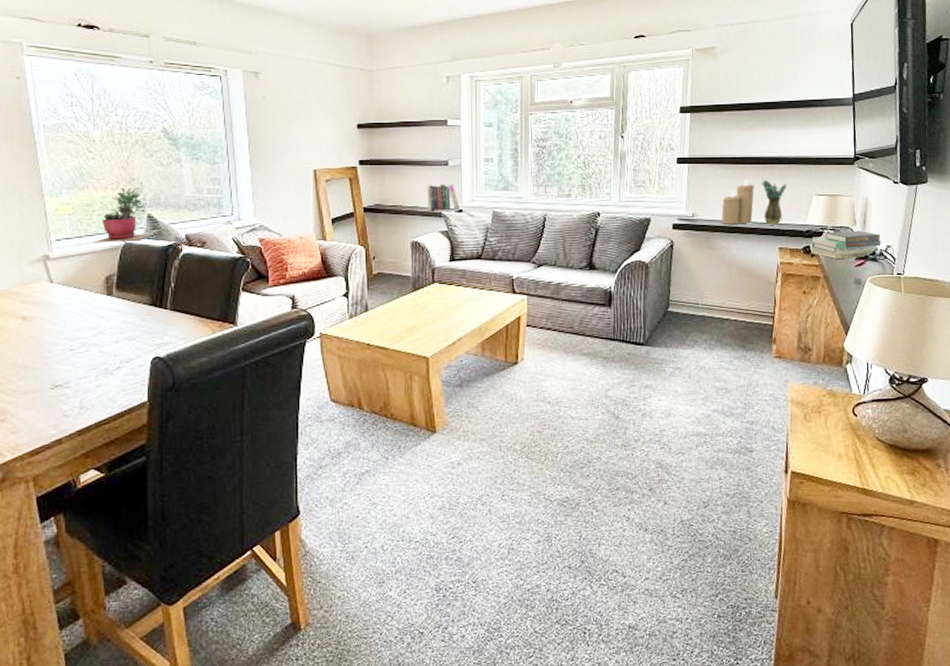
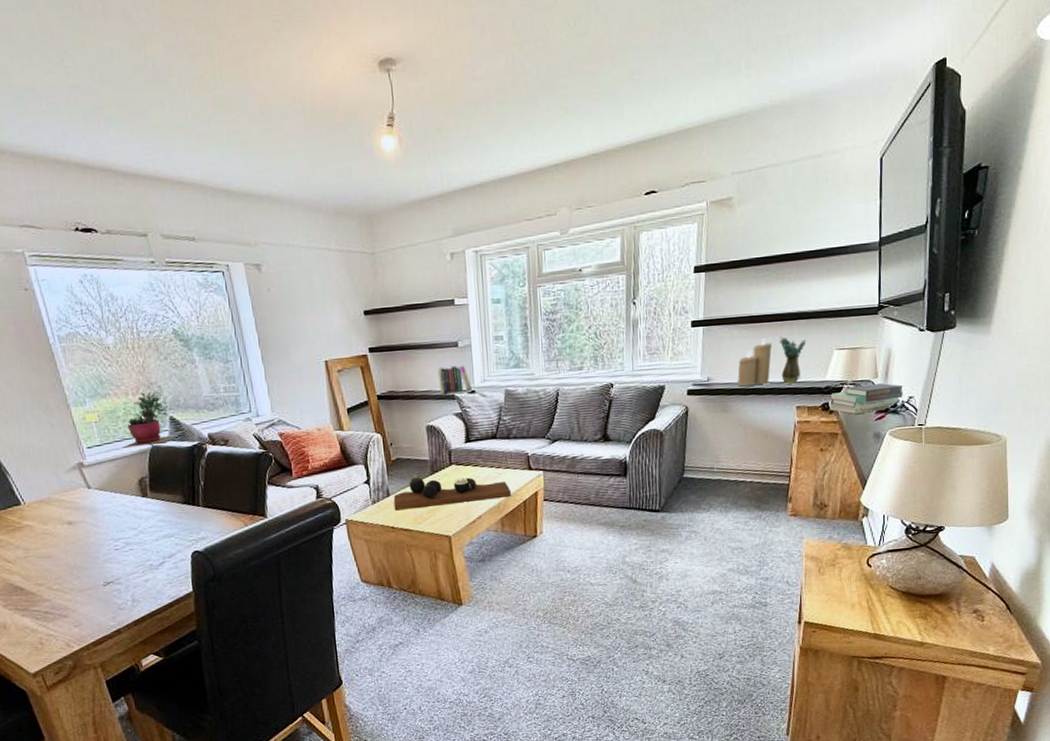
decorative tray: none [372,293,494,327] -> present [393,477,512,511]

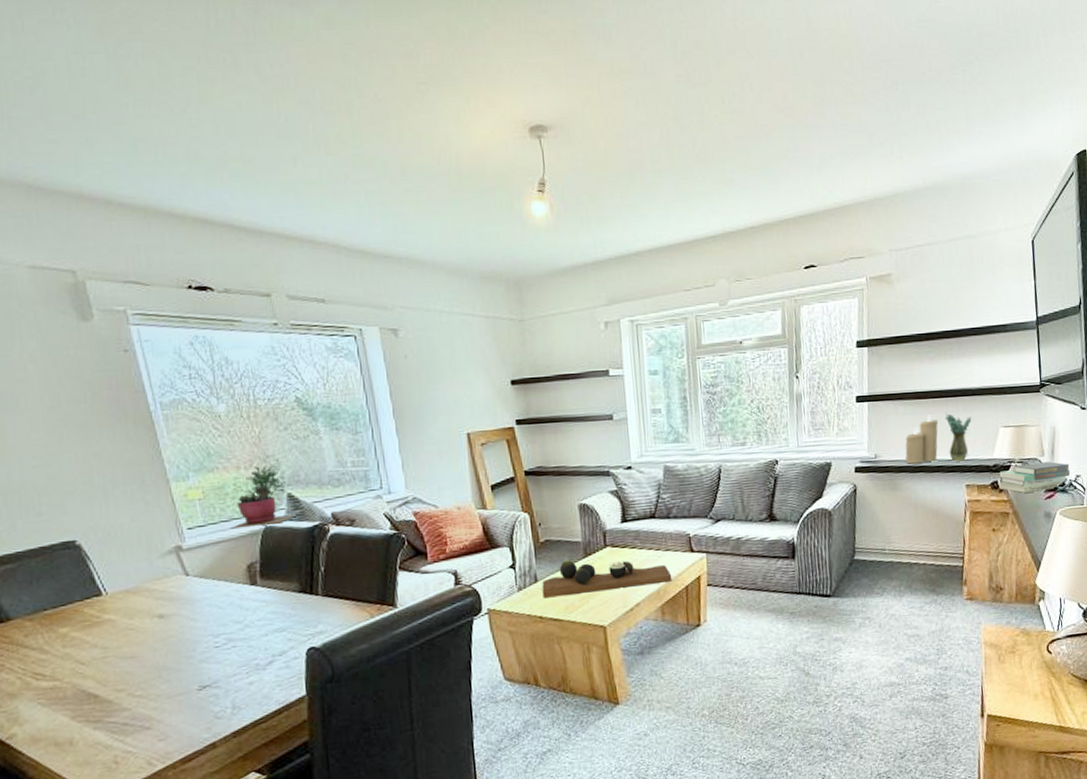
books: present [437,365,473,394] -> none [590,439,629,470]

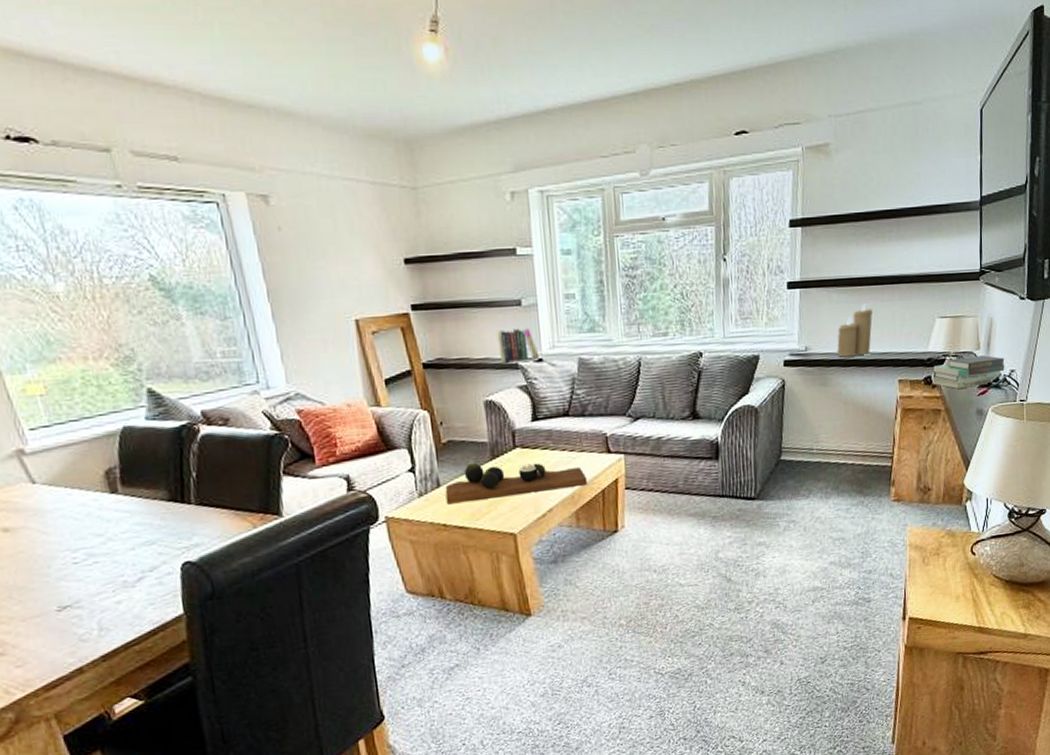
succulent plant: present [229,465,296,529] -> none [80,356,159,430]
books: none [590,439,629,470] -> present [496,328,540,363]
vase: present [945,414,972,462] -> none [880,302,908,355]

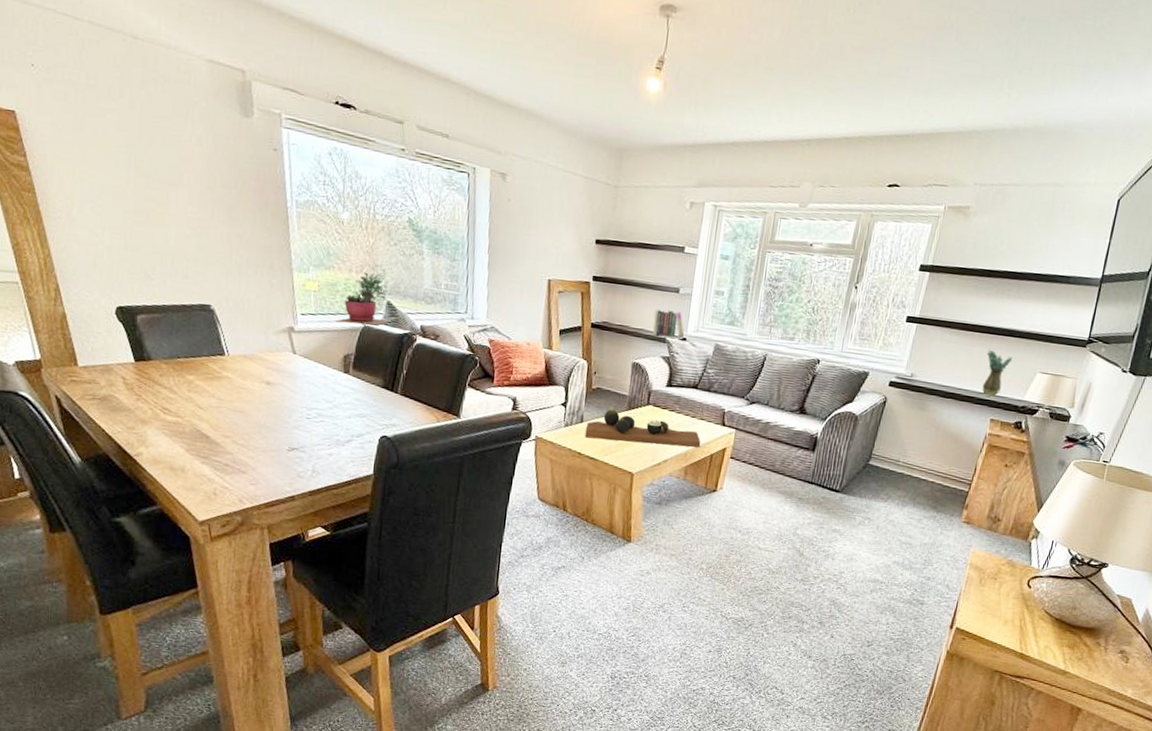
succulent plant: none [80,356,159,430] -> present [335,273,391,326]
candle: present [837,303,873,358] -> none [939,347,980,392]
vase: none [880,302,908,355] -> present [982,349,1013,397]
books: present [931,355,1005,389] -> none [1021,411,1096,441]

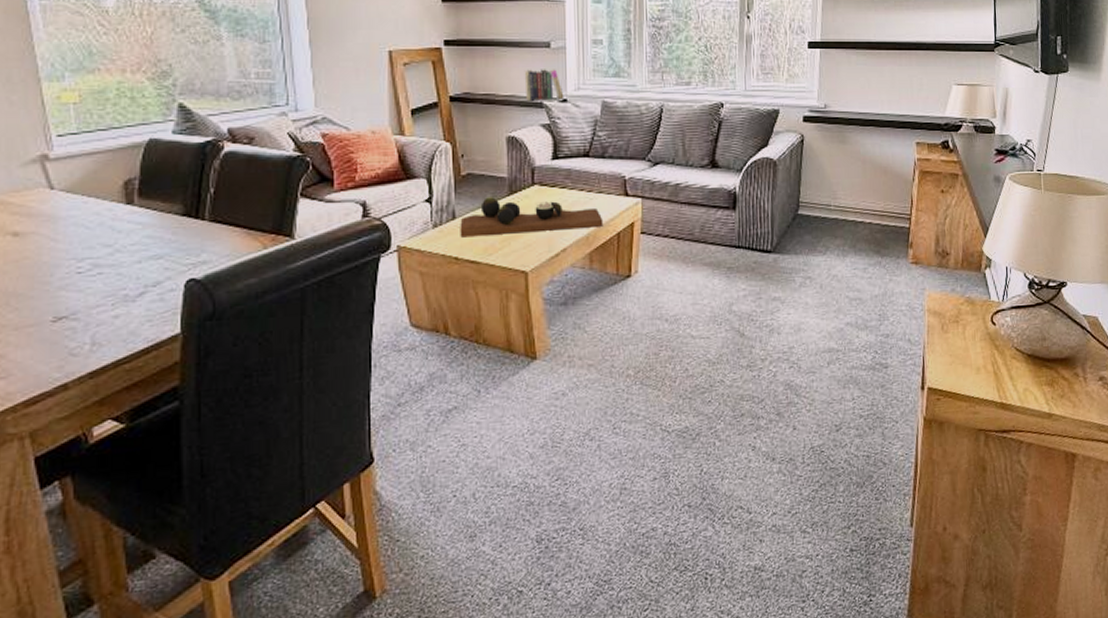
succulent plant: present [335,273,391,326] -> none [107,70,186,139]
vase: present [982,349,1013,397] -> none [898,67,925,117]

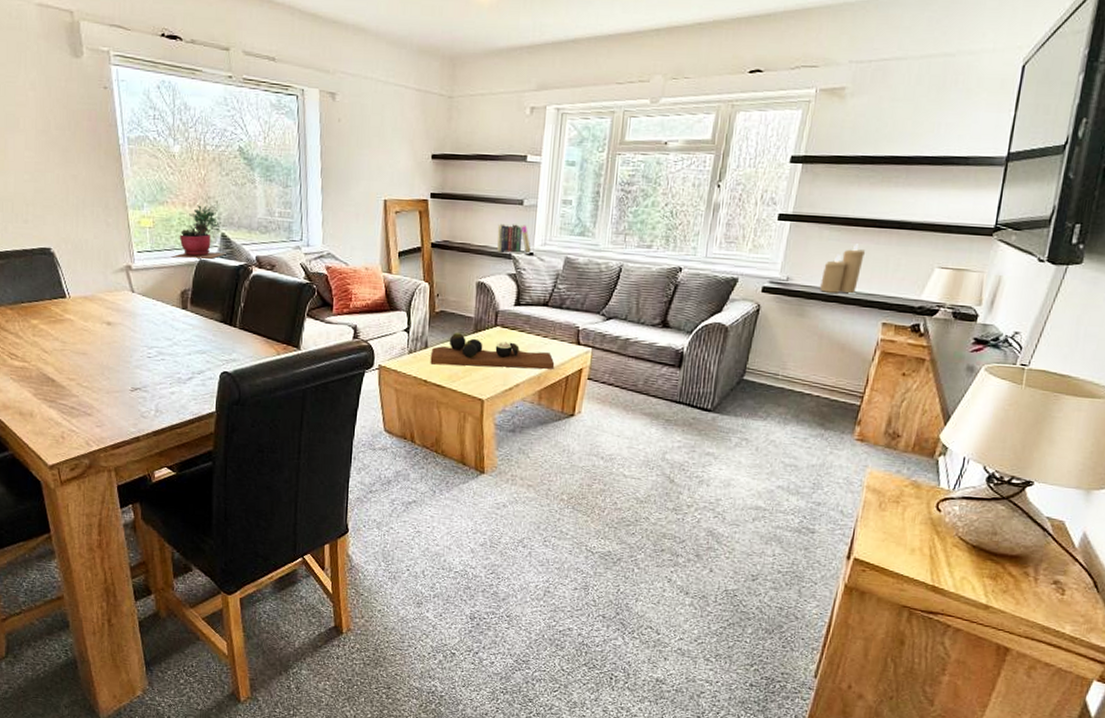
succulent plant: none [107,70,186,139] -> present [171,205,226,259]
candle: none [856,67,891,117] -> present [820,244,866,294]

